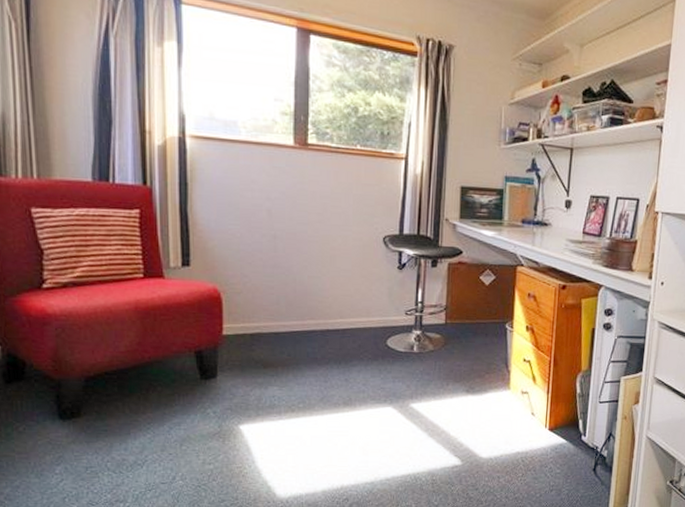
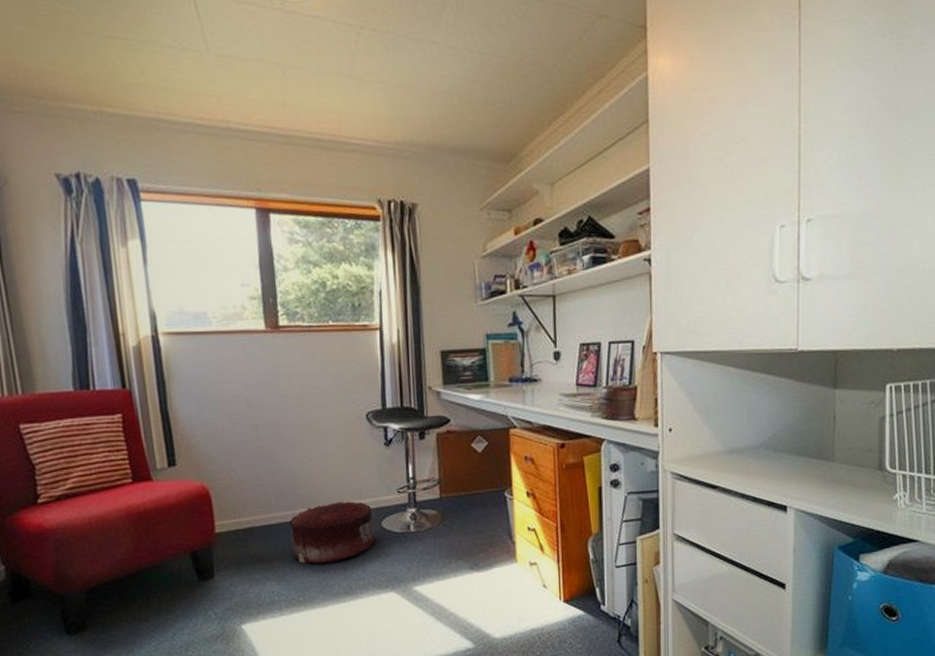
pouf: none [297,317,382,374] -> present [289,501,378,564]

